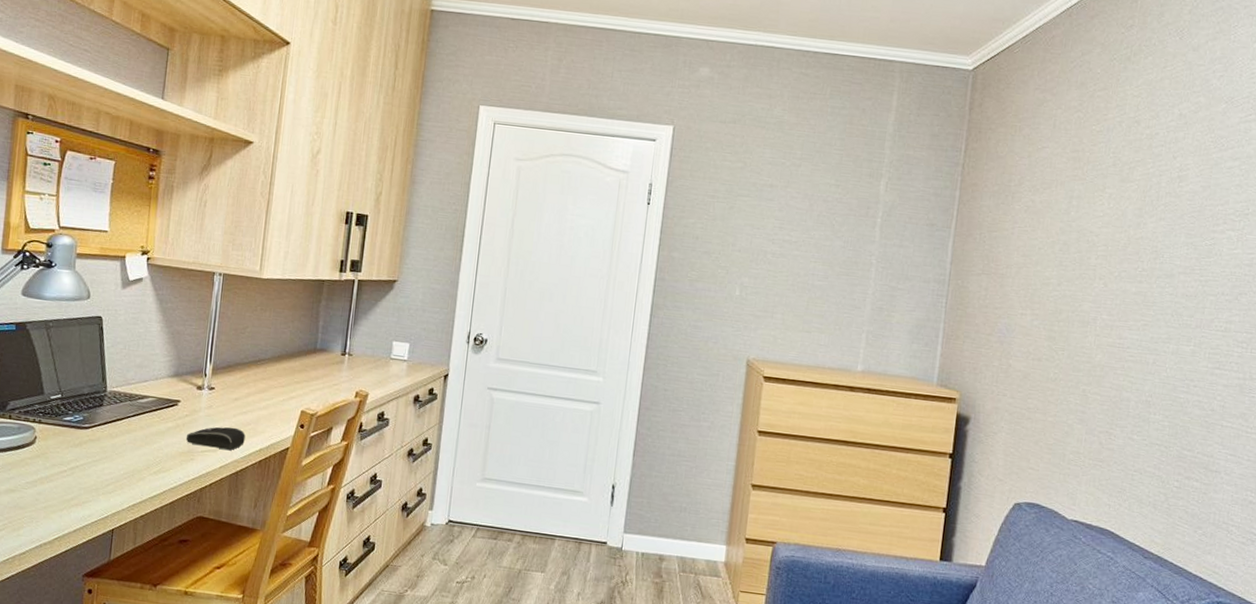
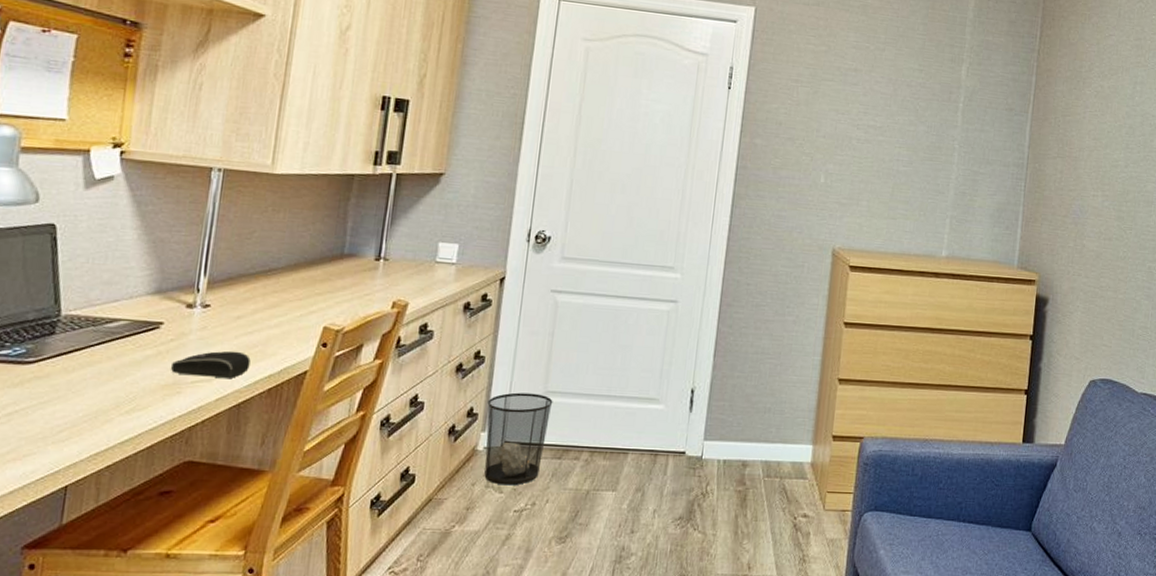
waste bin: none [431,477,490,559] -> present [484,392,553,486]

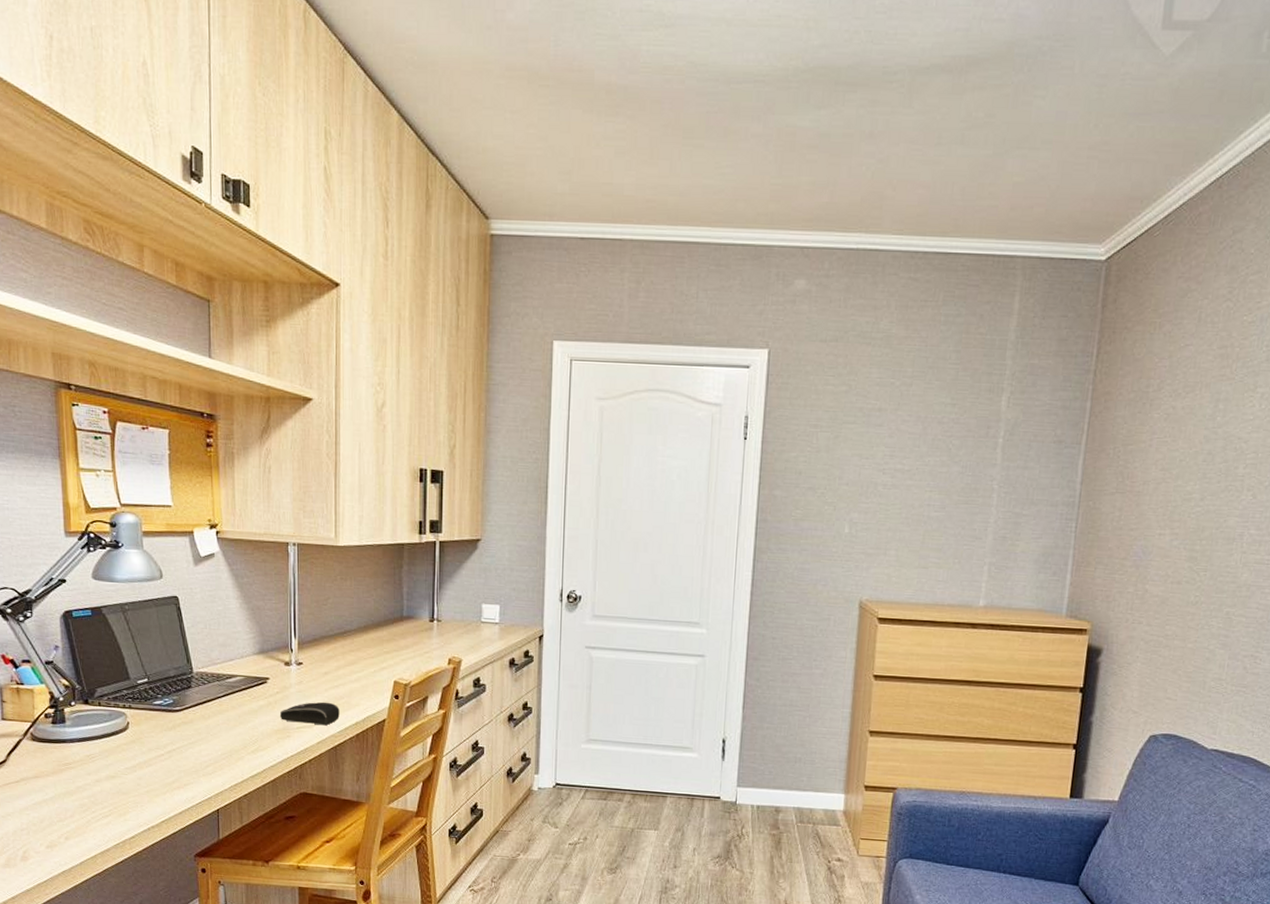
waste bin: present [484,392,553,486] -> none [538,740,595,822]

